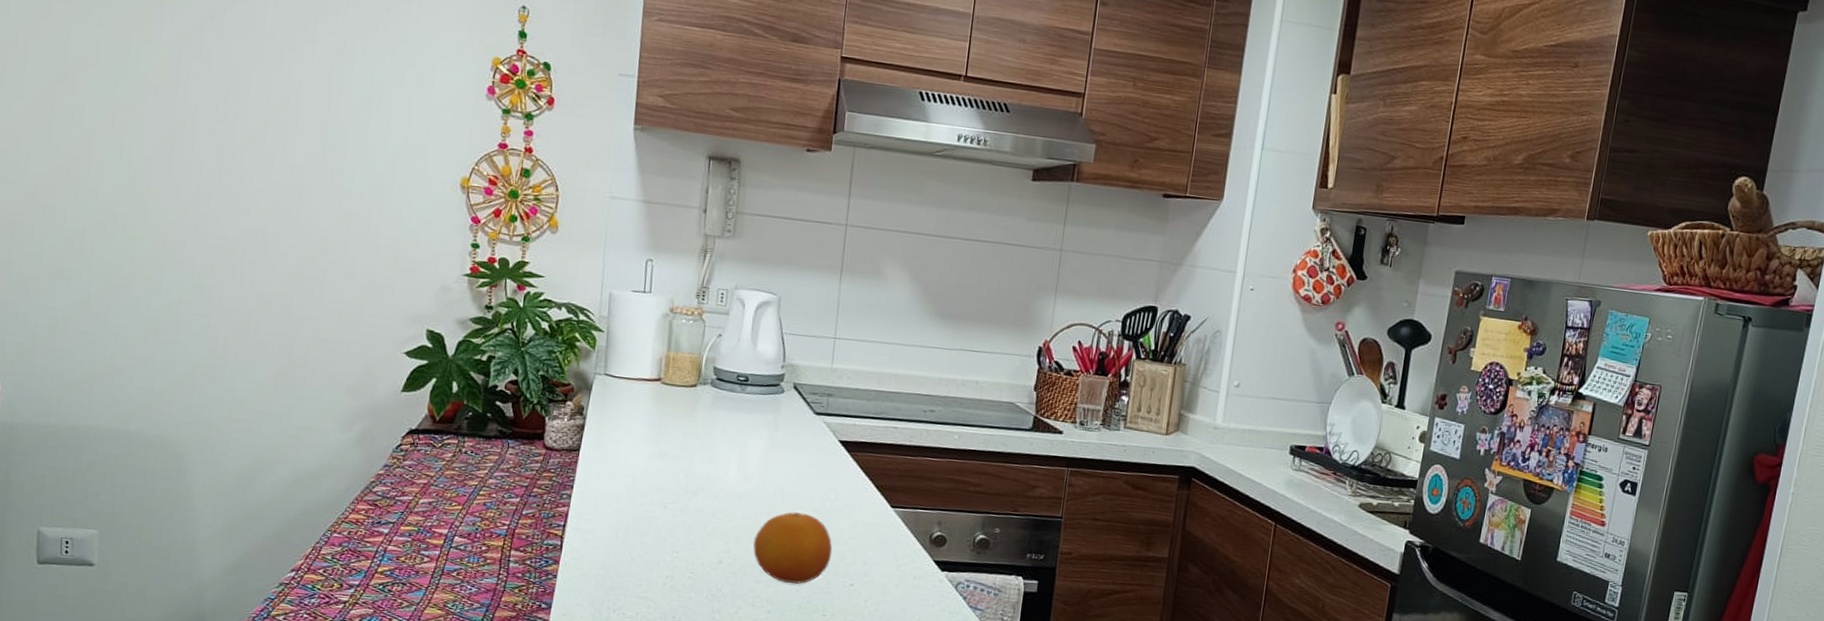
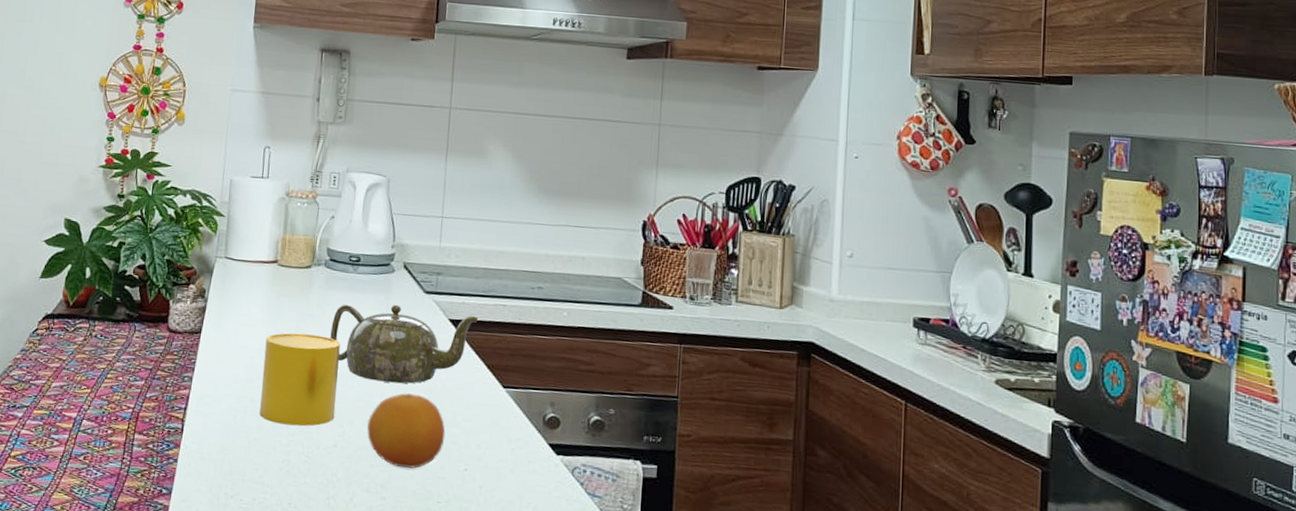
cup: none [642,451,727,544] -> present [259,333,340,427]
teapot: none [716,424,869,503] -> present [330,304,478,384]

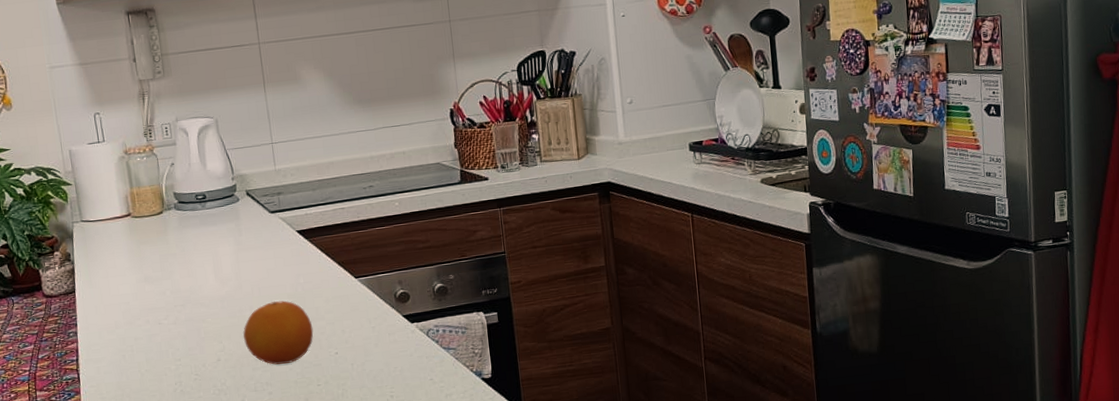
cup: present [259,333,340,427] -> none [136,270,213,354]
teapot: present [330,304,478,384] -> none [192,223,322,298]

